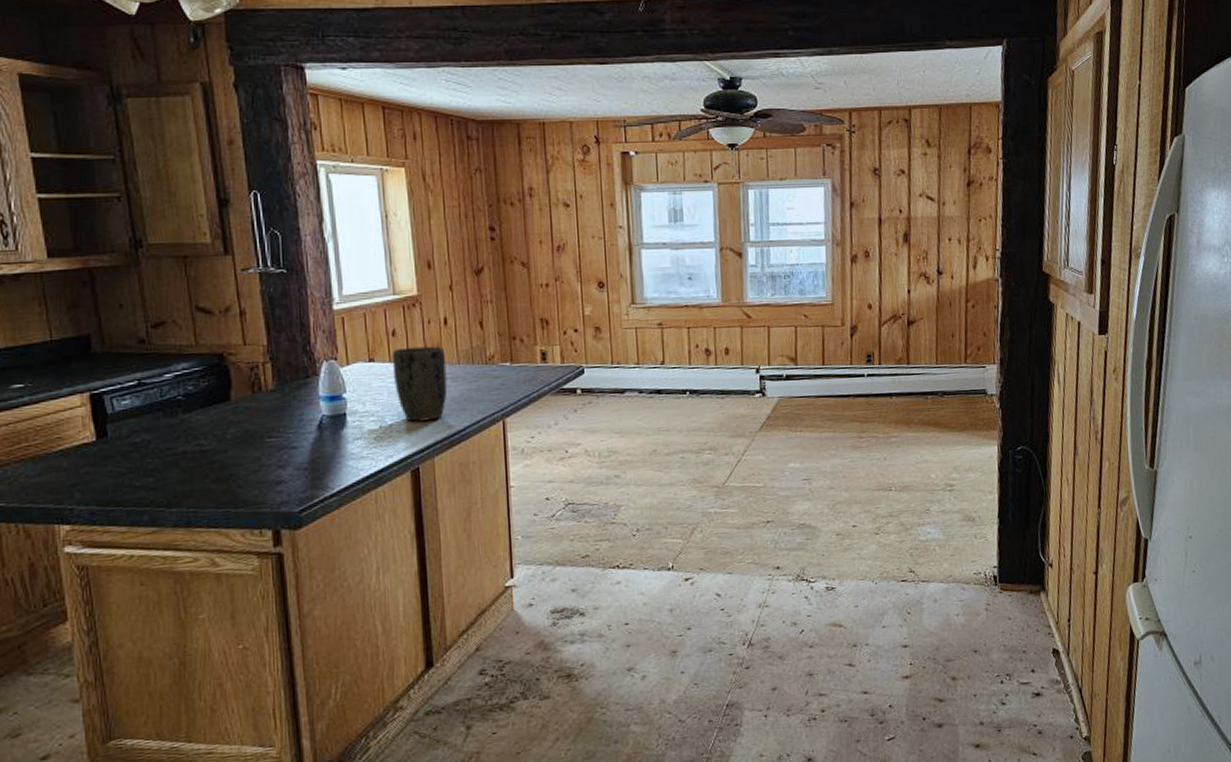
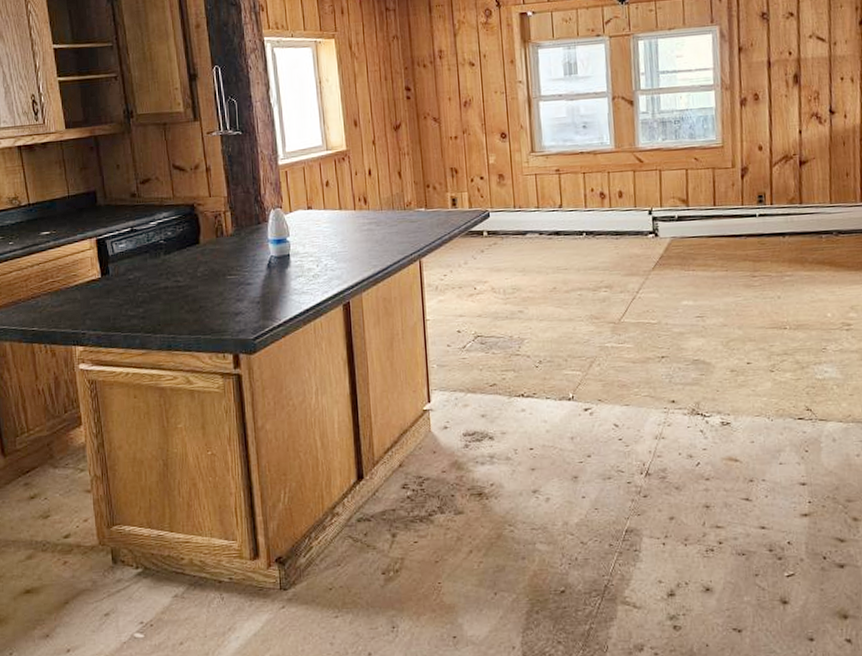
plant pot: present [392,346,448,422] -> none [326,194,372,262]

